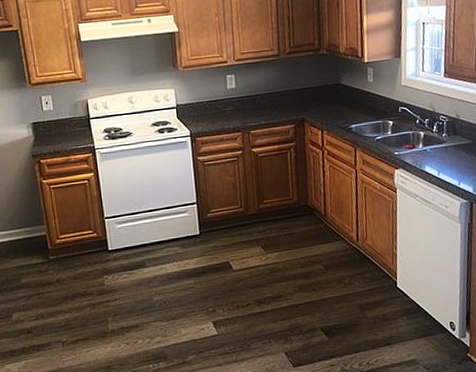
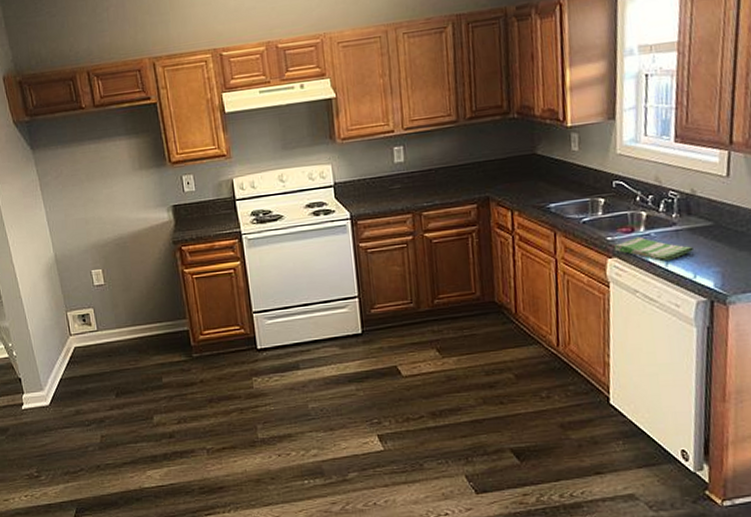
dish towel: none [400,151,459,171] -> present [614,236,695,261]

